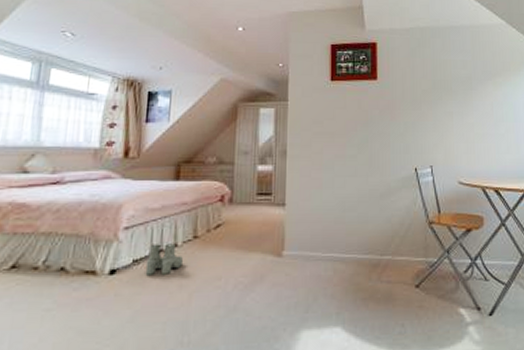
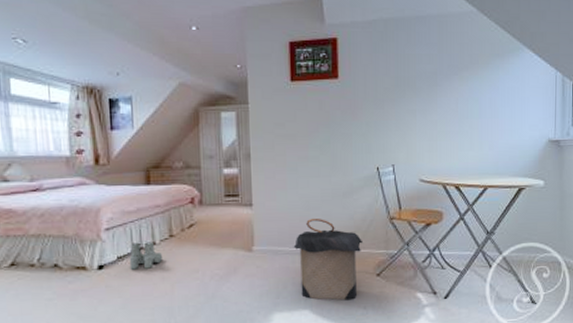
laundry hamper: none [326,220,401,317] -> present [293,218,364,301]

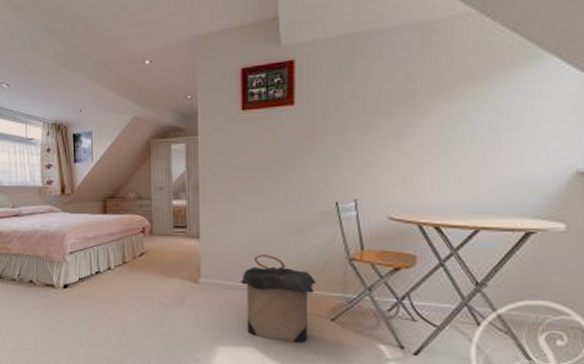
boots: present [129,242,162,271] -> none [88,266,116,292]

